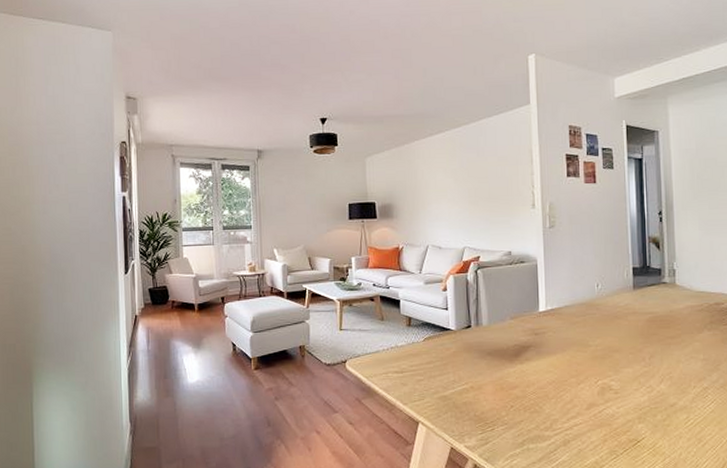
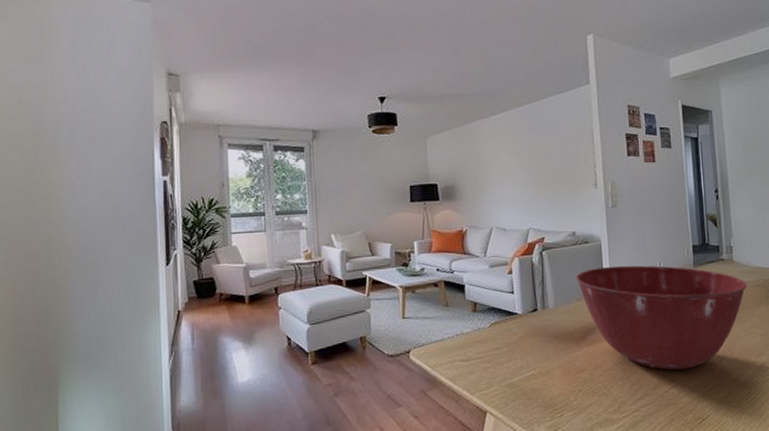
mixing bowl: none [510,286,691,392] -> present [575,265,748,370]

